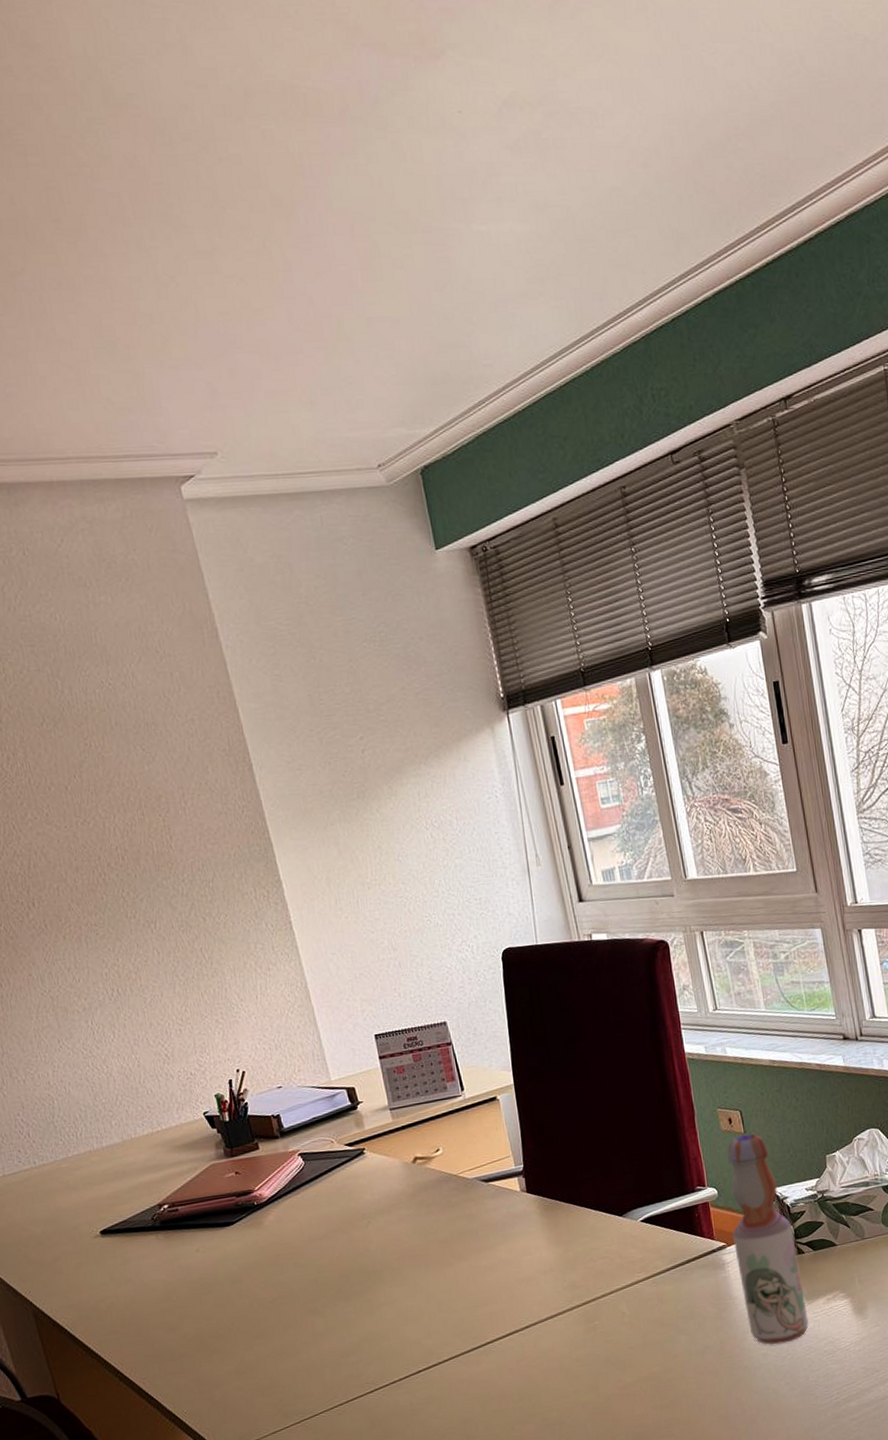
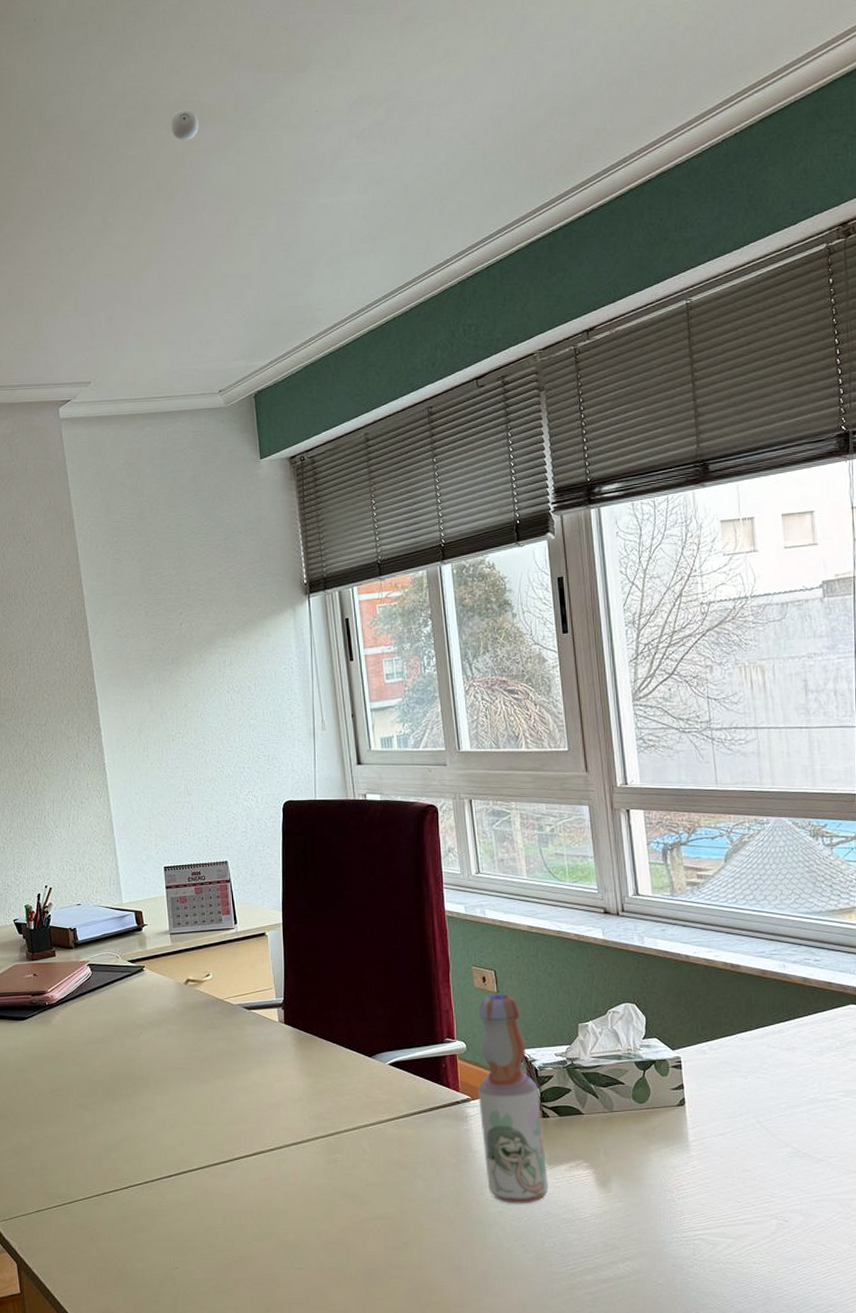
eyeball: none [280,96,317,139] -> present [171,109,199,140]

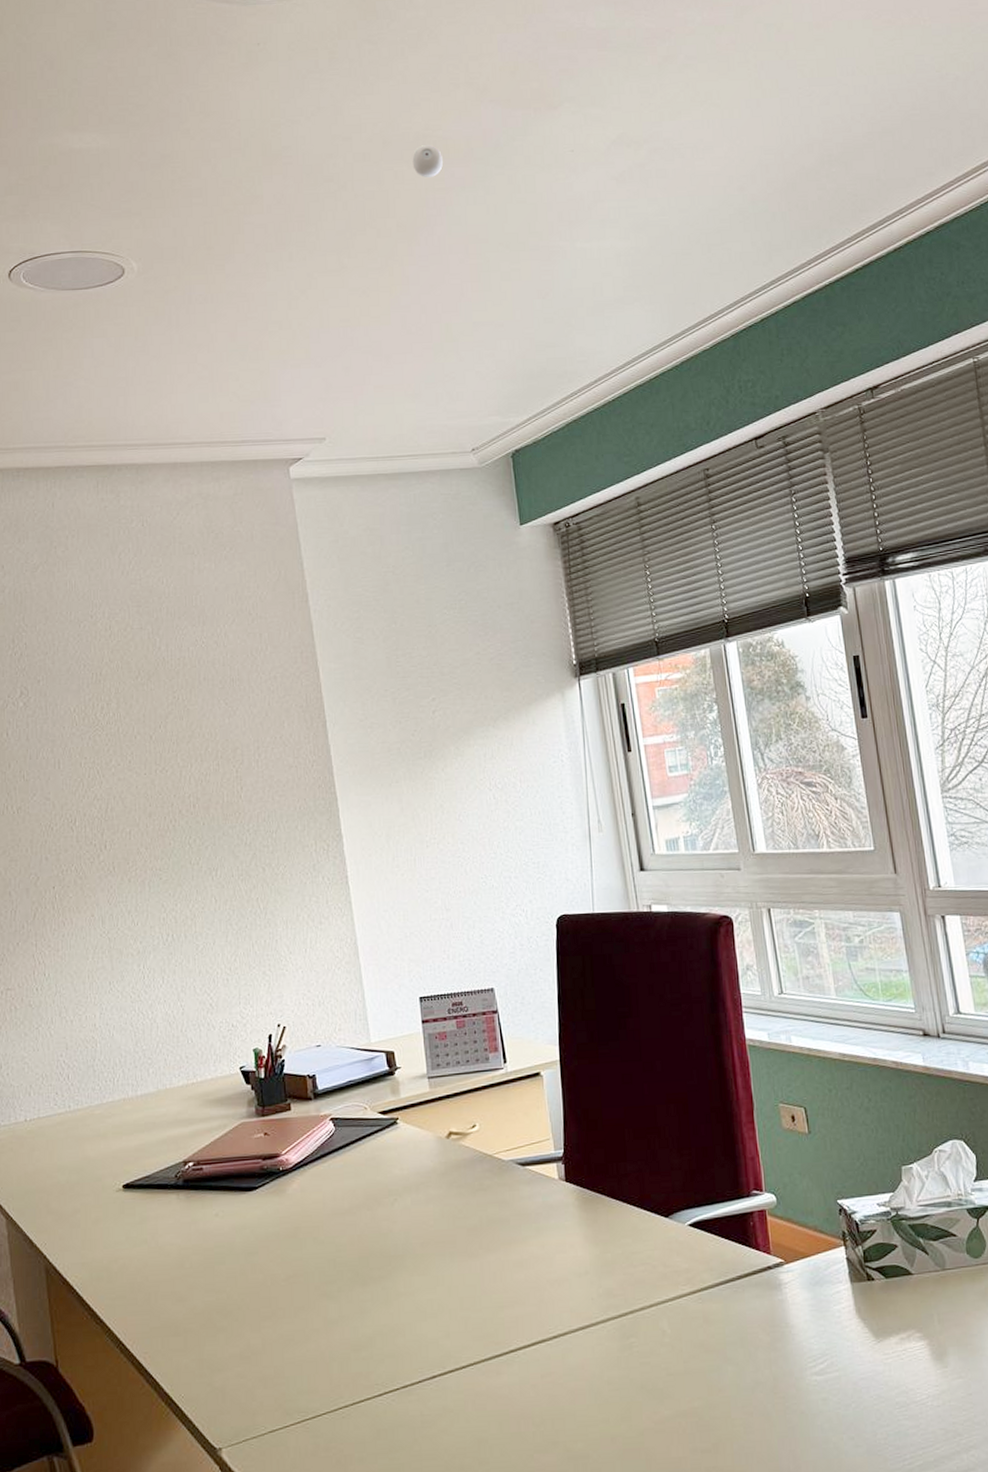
bottle: present [478,994,550,1204] -> none [789,1134,879,1389]

